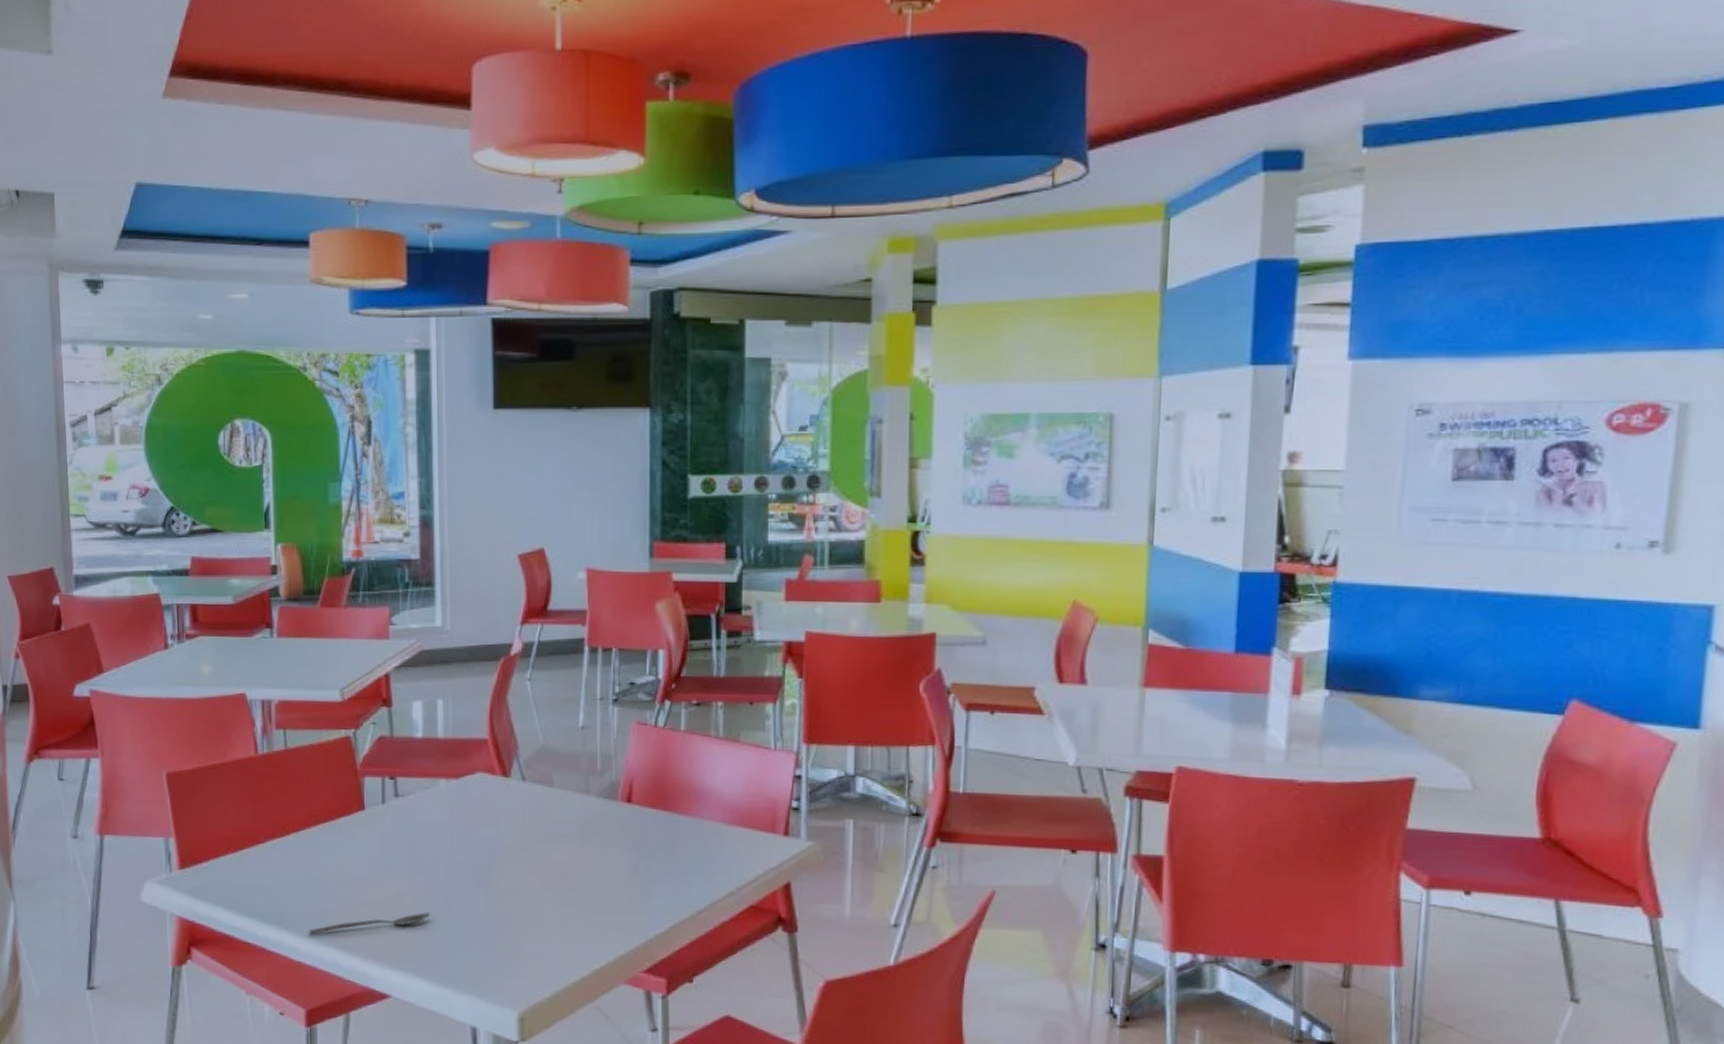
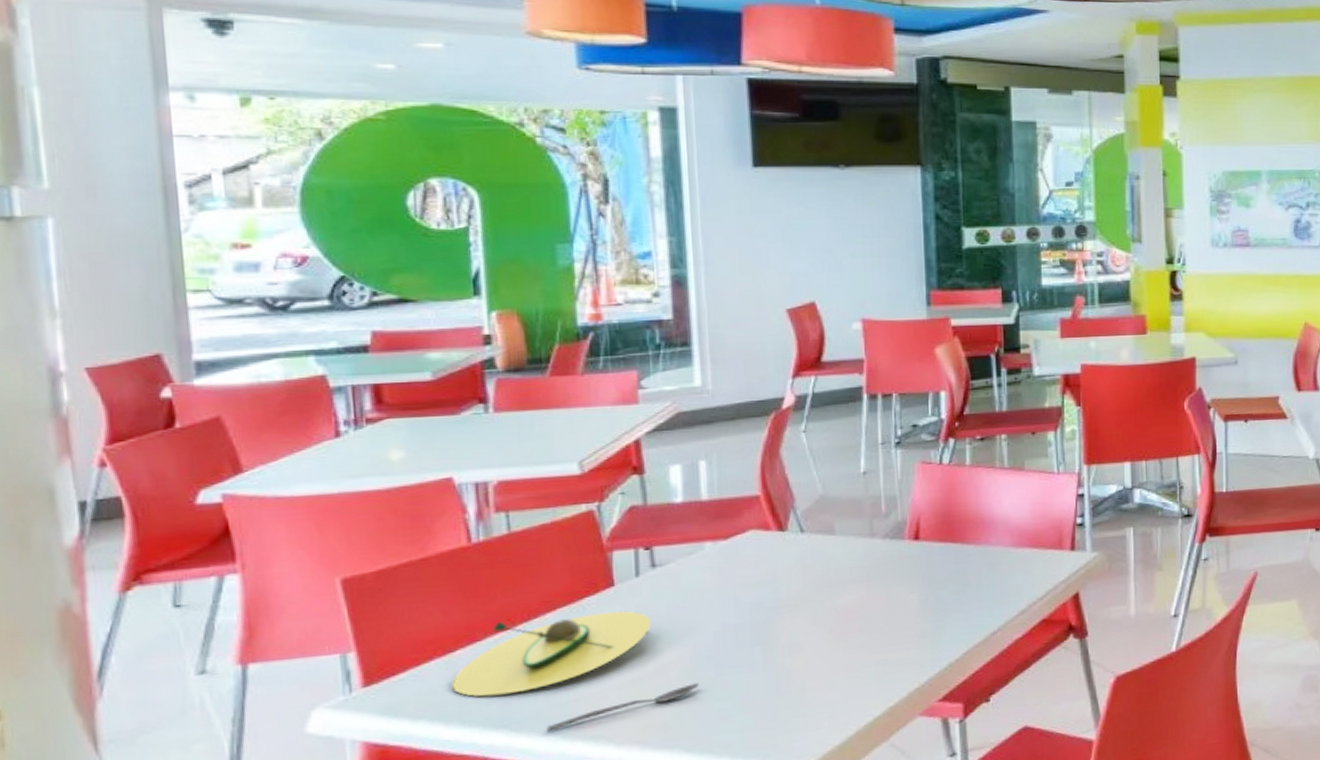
avocado: none [241,828,394,895] -> present [452,610,652,697]

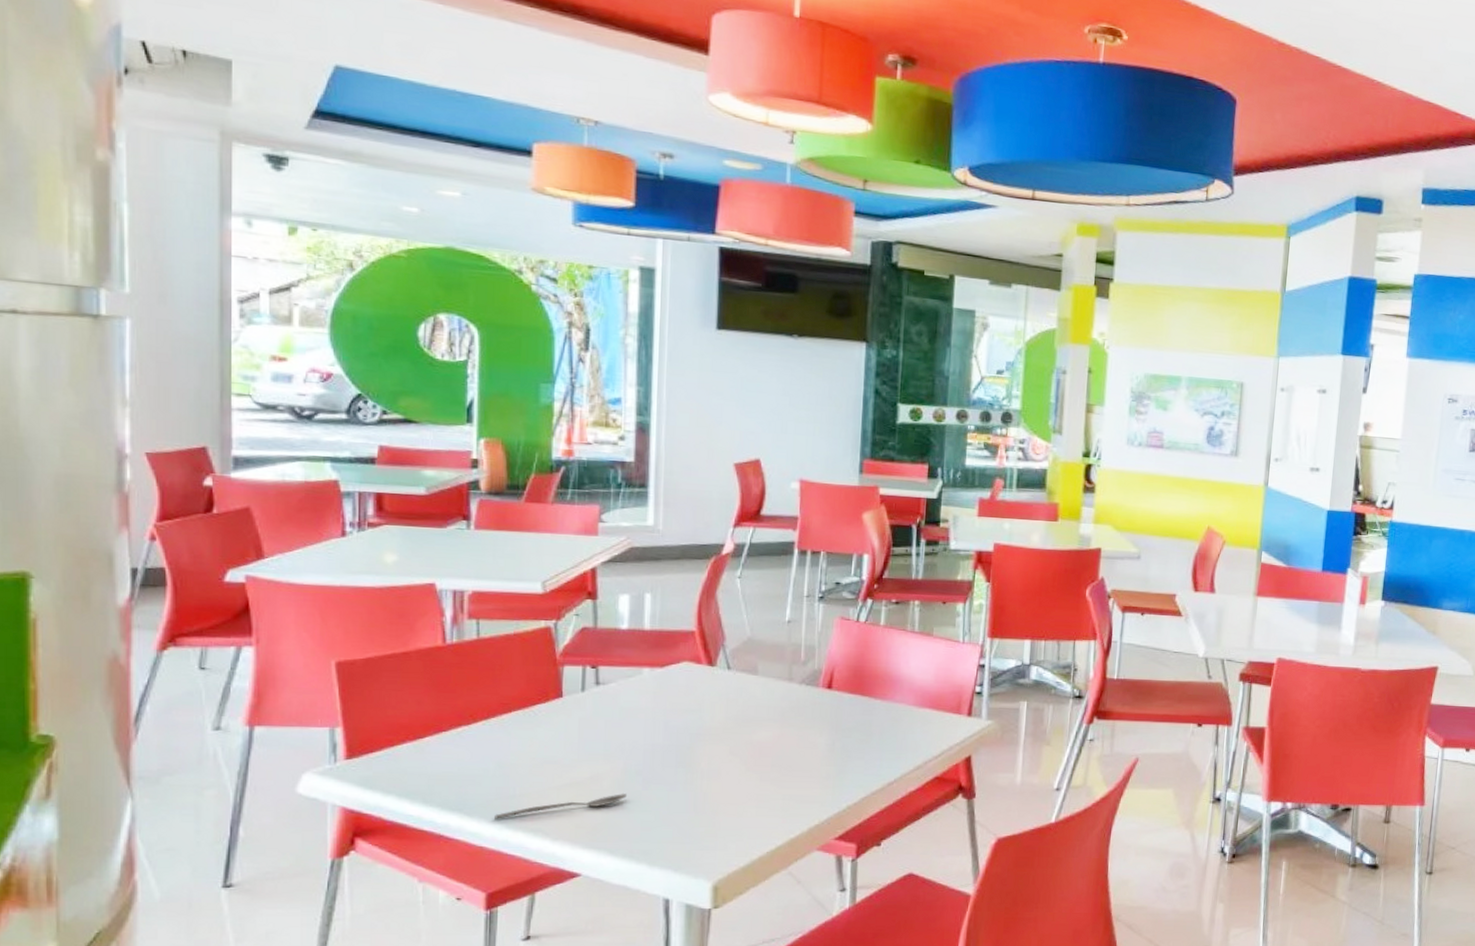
avocado: present [452,610,652,697] -> none [419,716,592,782]

